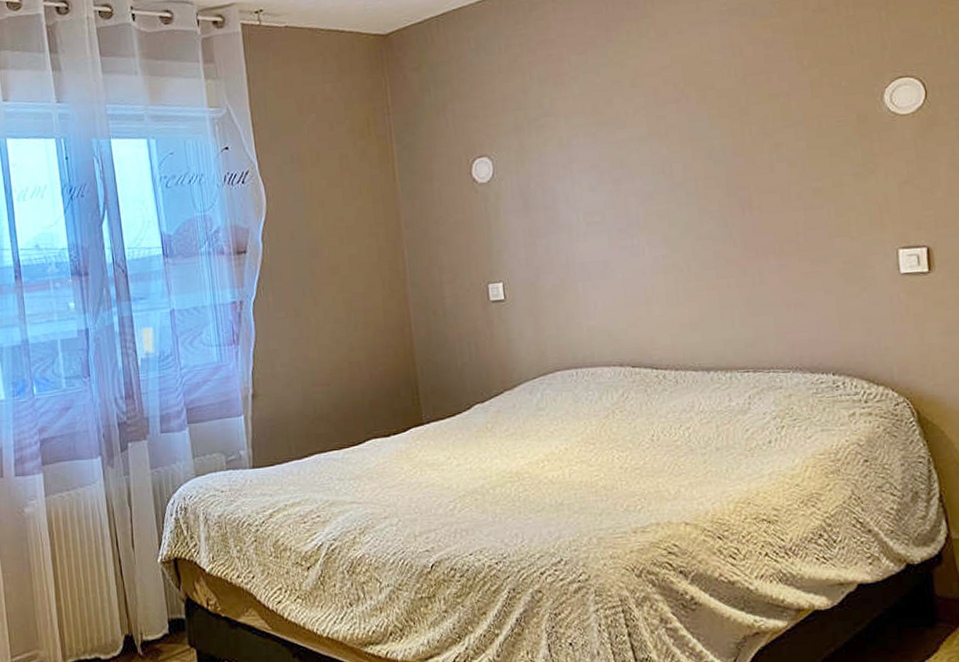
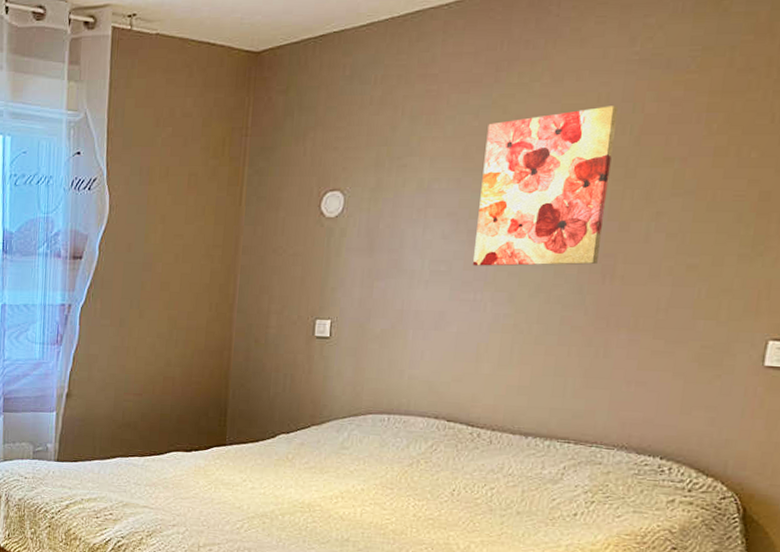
wall art: none [610,52,734,213] -> present [473,106,619,266]

